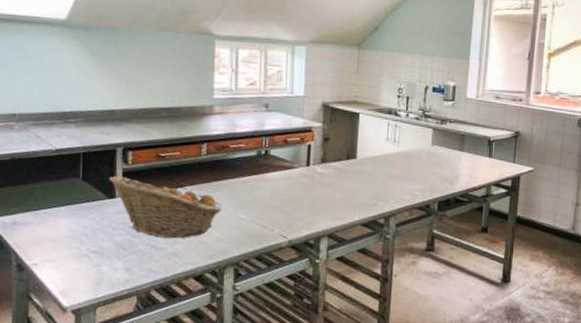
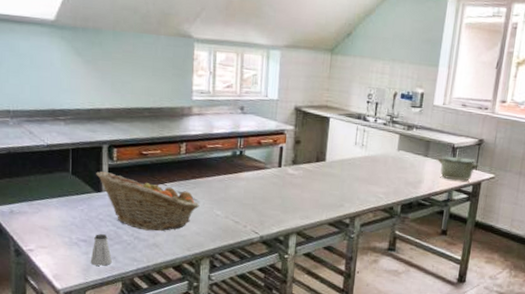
saltshaker: none [101,244,126,279] -> present [90,234,112,266]
cooking pot: none [474,150,516,175] -> present [438,156,479,181]

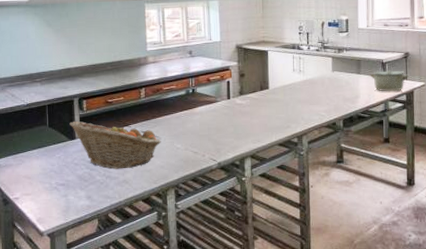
saltshaker: present [90,234,112,266] -> none [69,177,88,206]

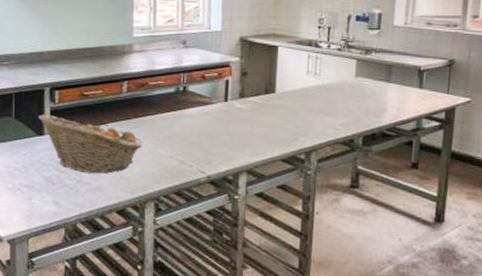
cooking pot: present [371,70,408,92] -> none [403,80,451,107]

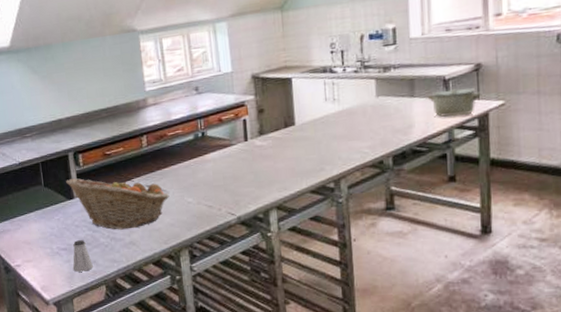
saltshaker: none [33,178,54,212] -> present [73,240,93,272]
cooking pot: none [403,80,451,107] -> present [428,88,481,118]

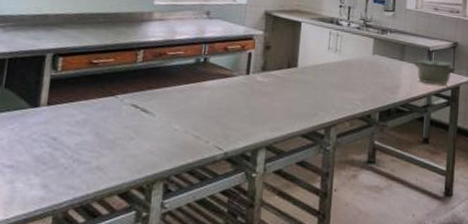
fruit basket: present [66,176,170,230] -> none [34,83,155,152]
saltshaker: present [73,240,93,272] -> none [14,157,43,197]

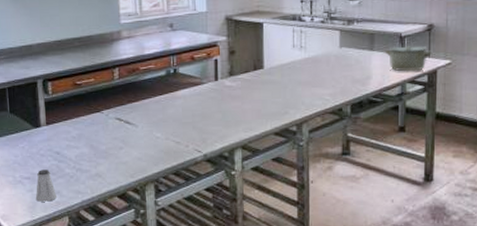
saltshaker: none [14,157,43,197] -> present [35,170,57,202]

